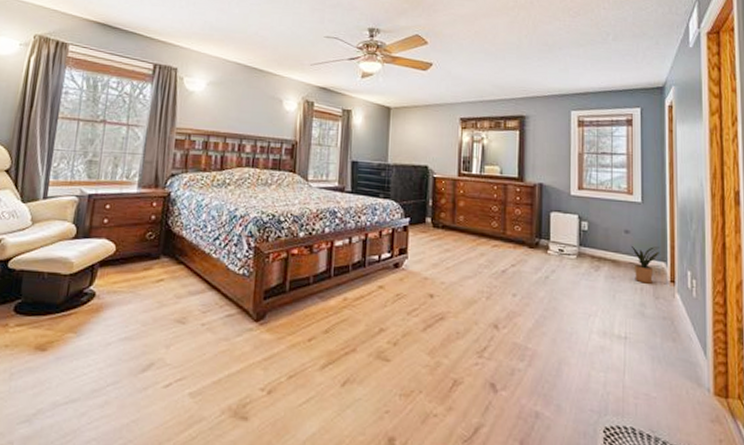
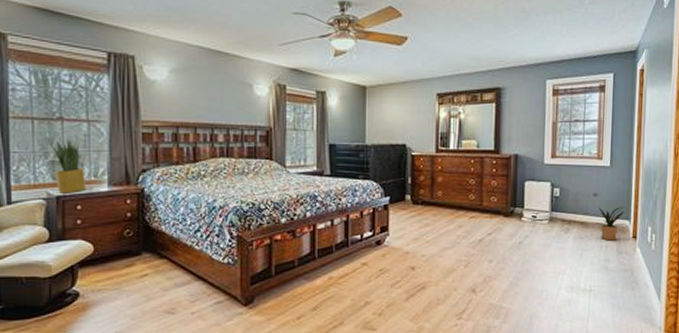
planter: none [89,140,119,193] -> present [48,138,86,194]

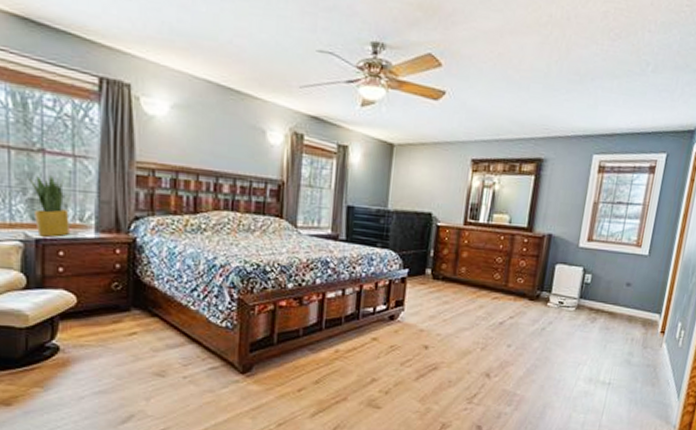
house plant: present [595,207,628,241] -> none [623,298,658,334]

